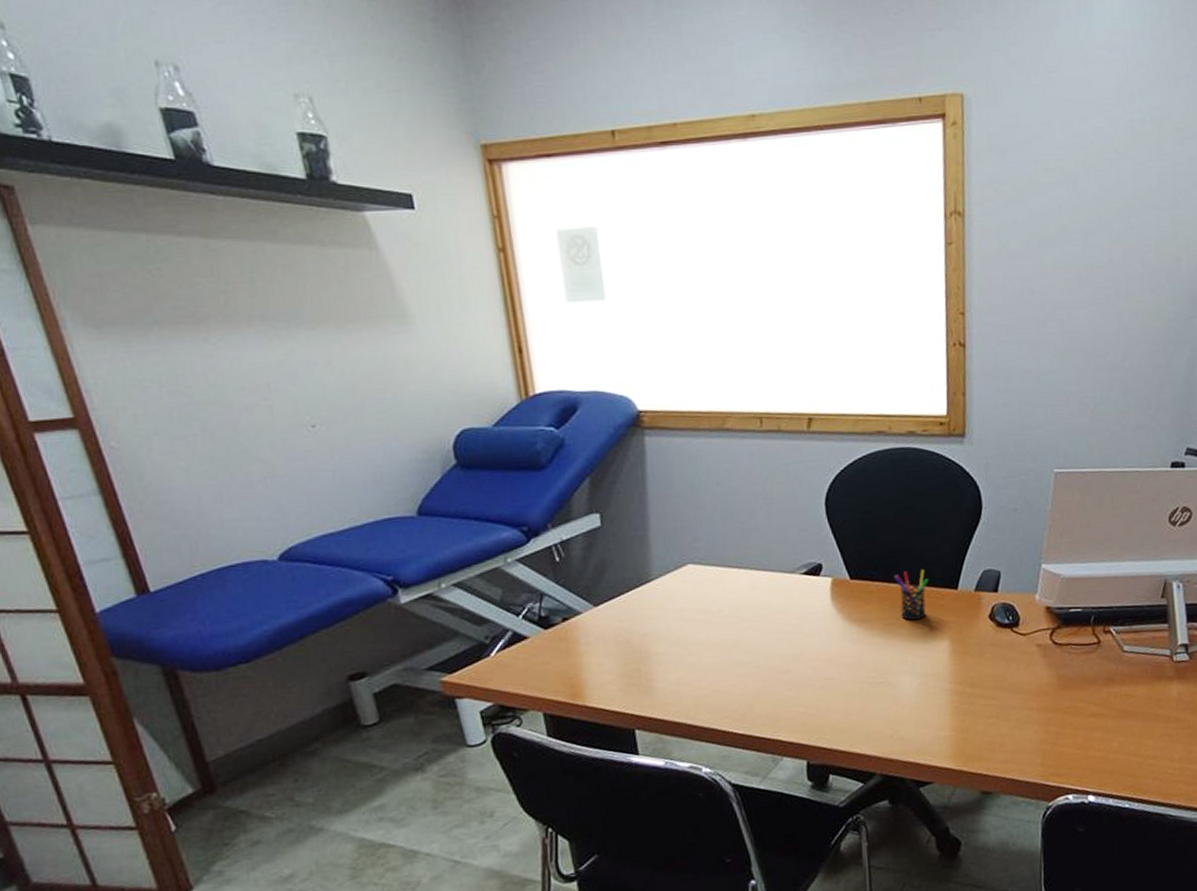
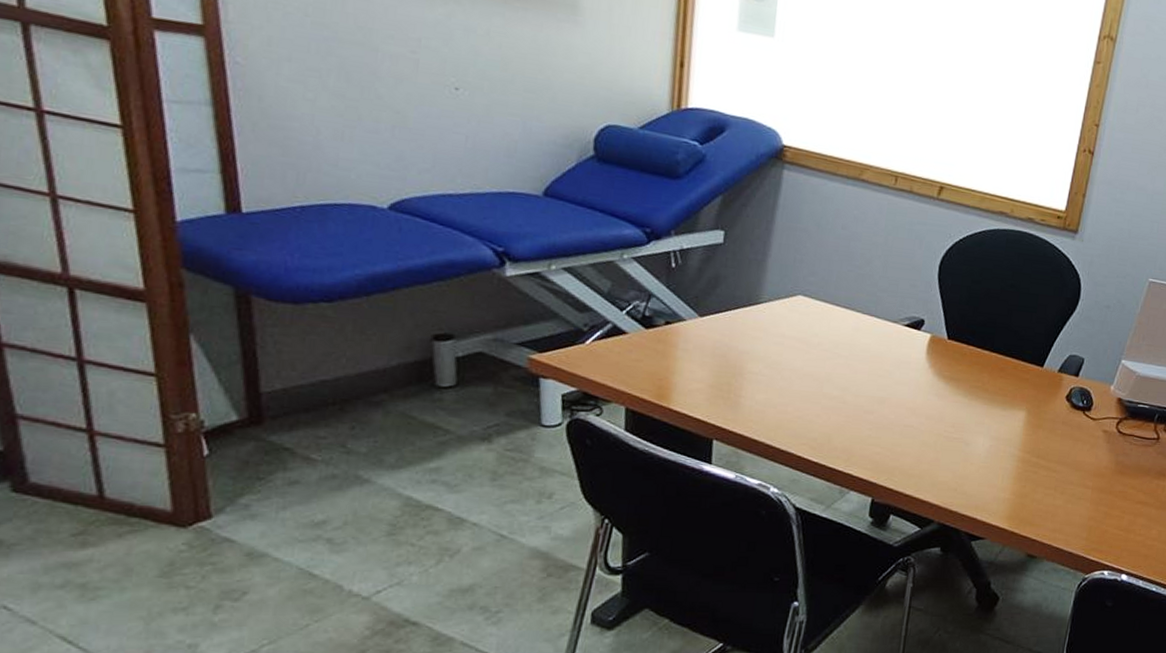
pen holder: present [894,568,929,620] -> none [987,342,1019,388]

